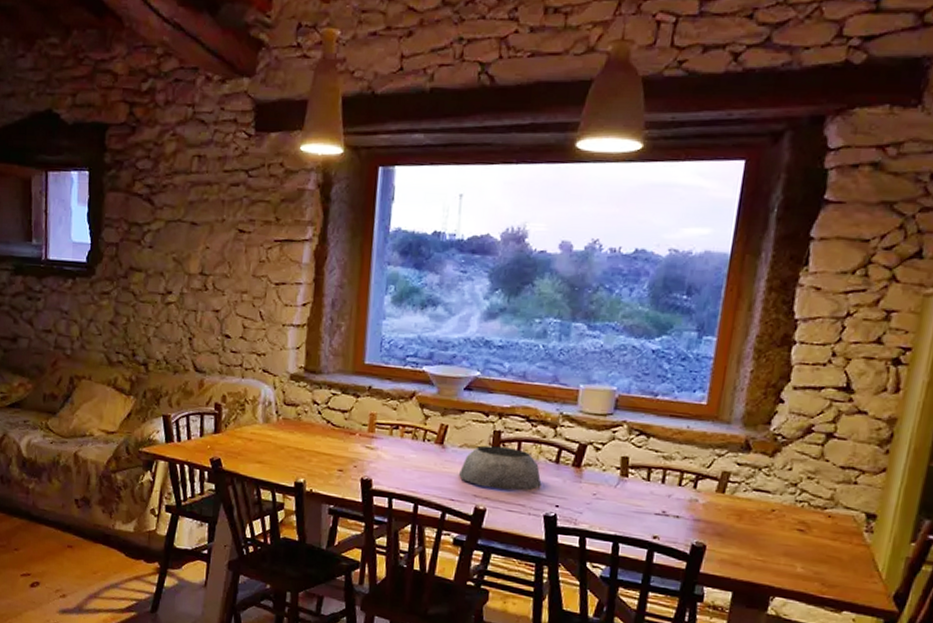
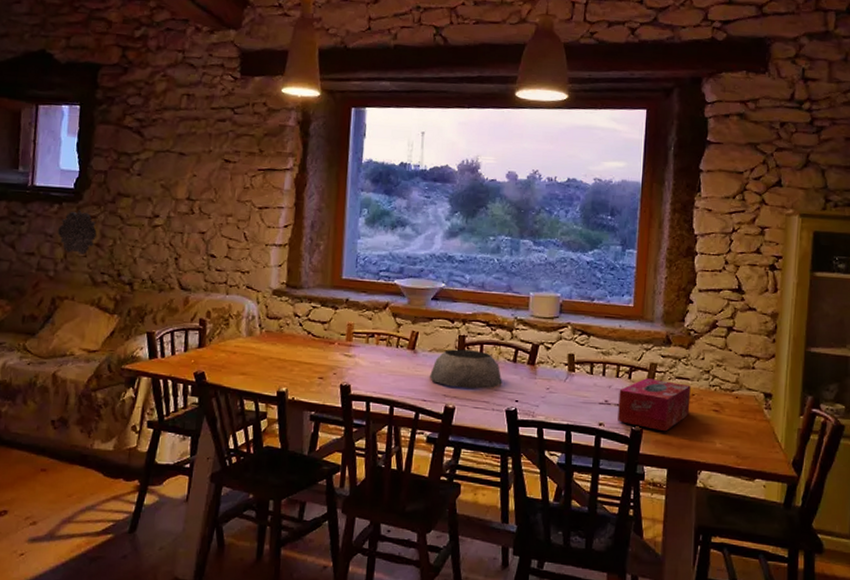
wall ornament: none [72,285,110,333] -> present [57,210,97,255]
tissue box: none [676,488,771,551] -> present [618,378,691,432]

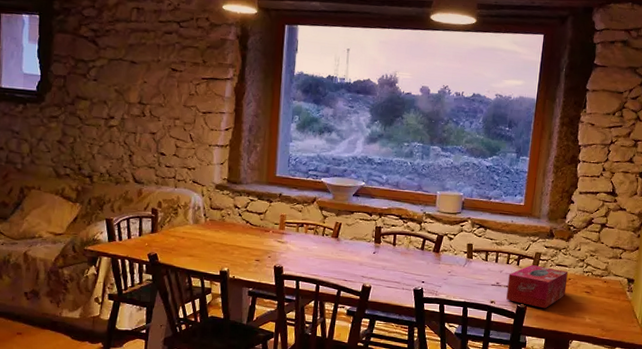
wall ornament: present [57,210,97,255] -> none [23,110,59,150]
plant pot: present [430,349,502,389] -> none [350,238,412,272]

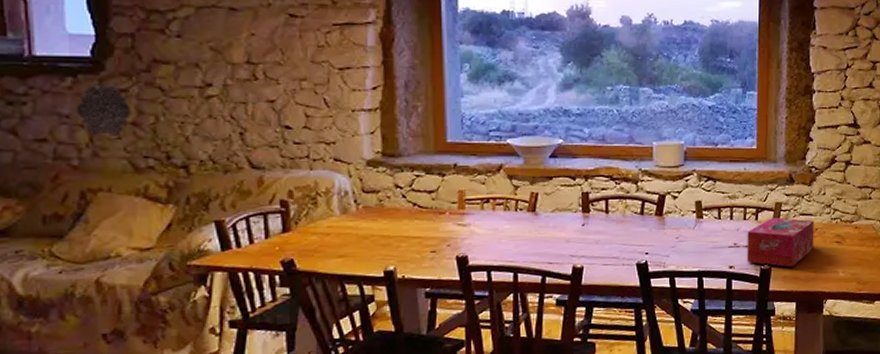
wall ornament: none [23,110,59,150] -> present [75,83,131,136]

